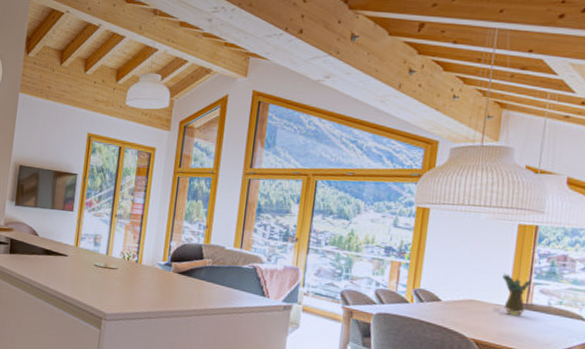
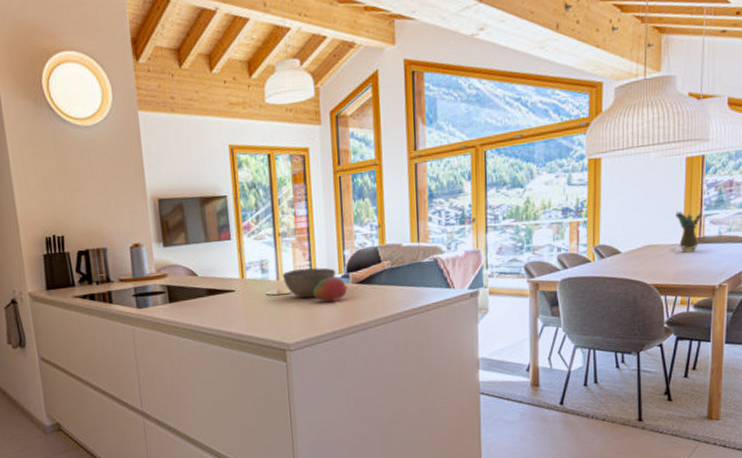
bowl: none [111,248,161,277] -> present [282,267,336,298]
fruit: none [135,262,169,285] -> present [312,277,348,302]

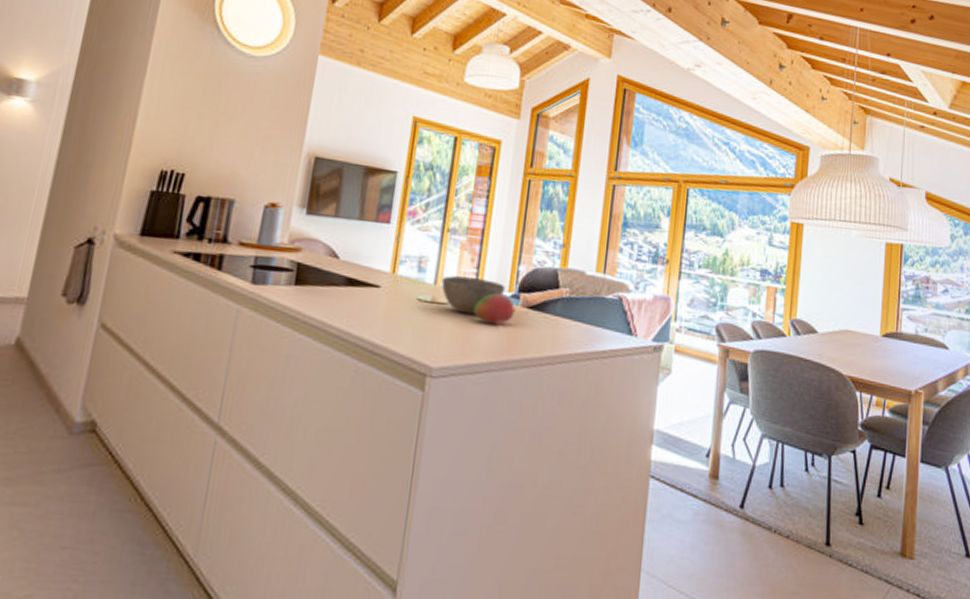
vase: present [675,210,702,252] -> none [874,297,900,347]

